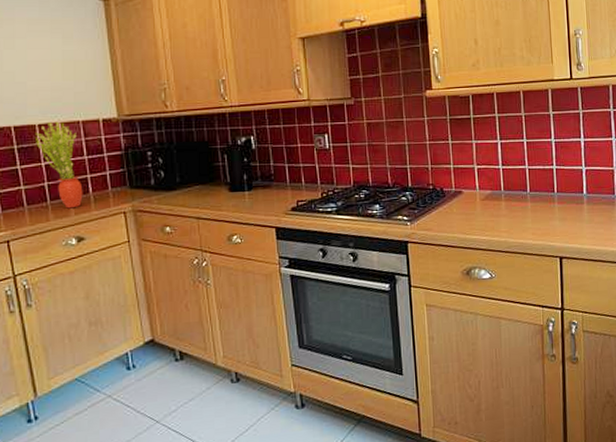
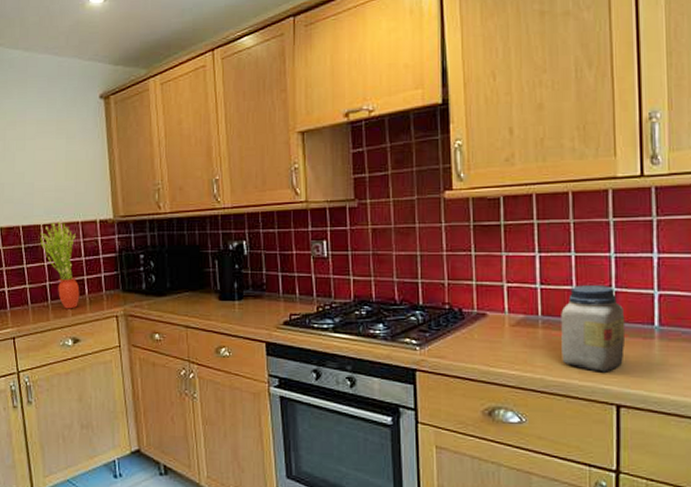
jar: none [518,164,564,233] -> present [561,285,626,373]

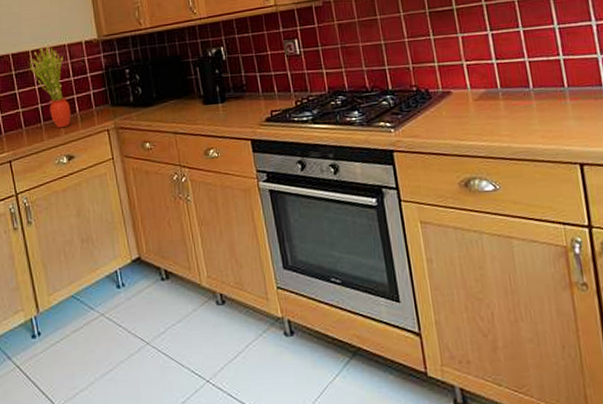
jar: present [561,285,626,373] -> none [517,54,580,135]

